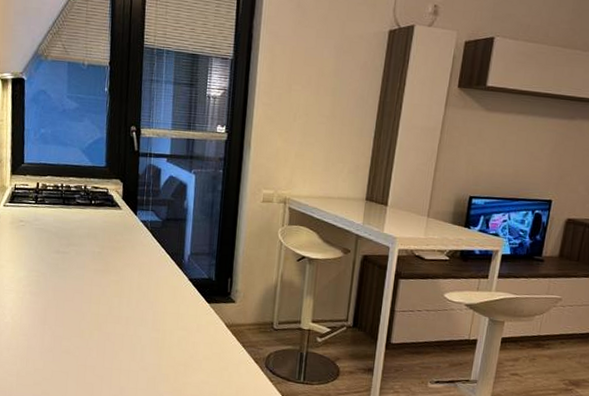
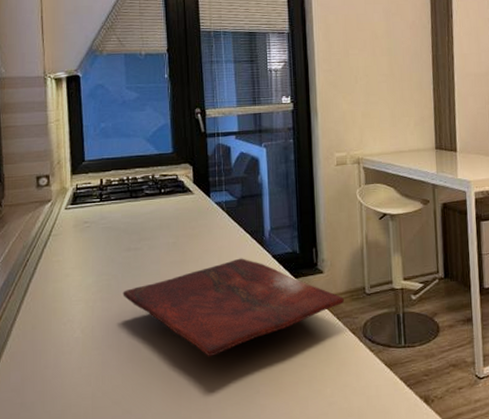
cutting board: none [49,276,253,360] -> present [123,258,345,357]

